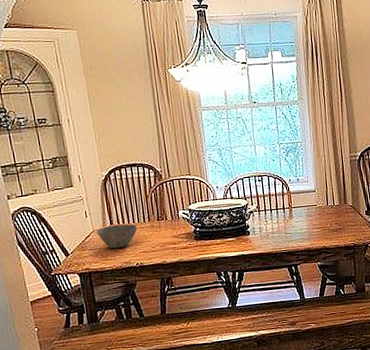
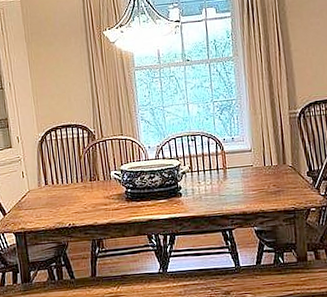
bowl: present [96,224,138,249] -> none [32,184,71,209]

